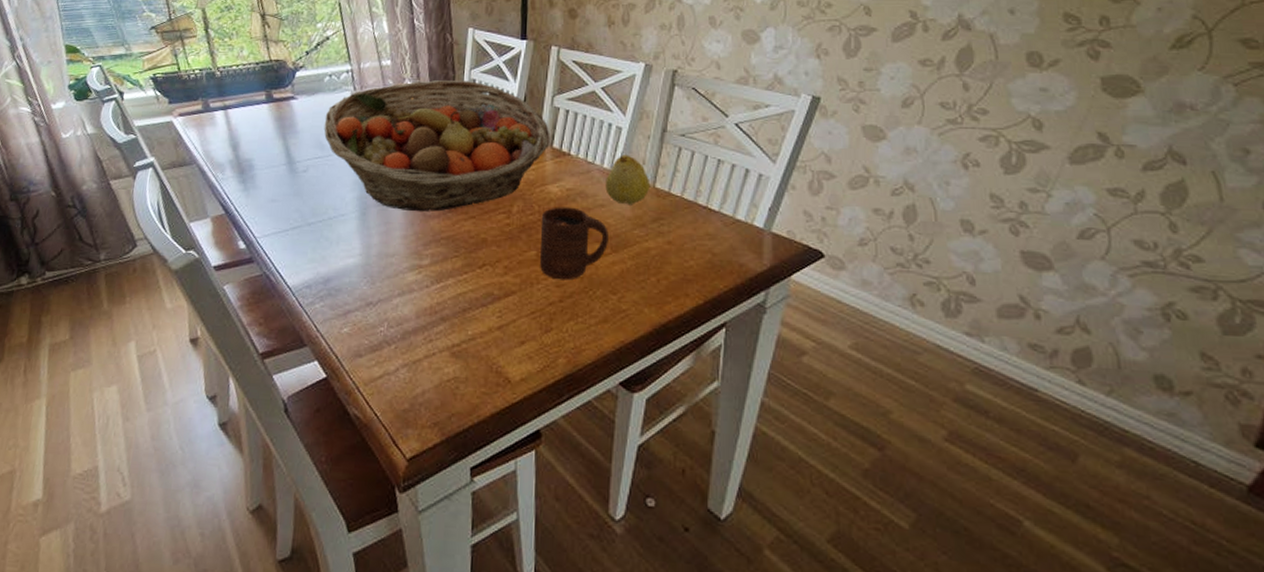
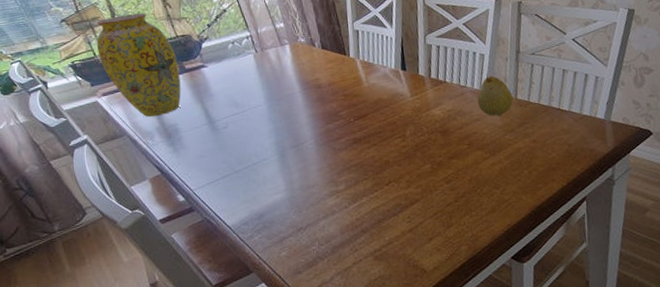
vase: none [182,30,267,148] -> present [96,13,181,117]
fruit basket: present [324,80,550,212] -> none [234,31,428,148]
cup: present [540,207,609,281] -> none [430,124,487,185]

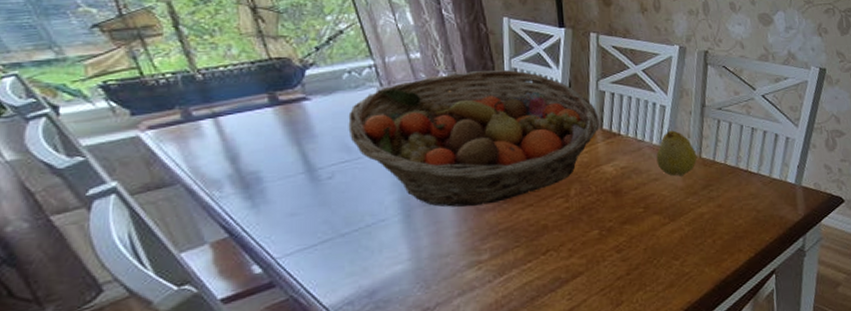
vase: present [96,13,181,117] -> none [145,25,270,161]
fruit basket: none [234,31,428,148] -> present [348,69,600,207]

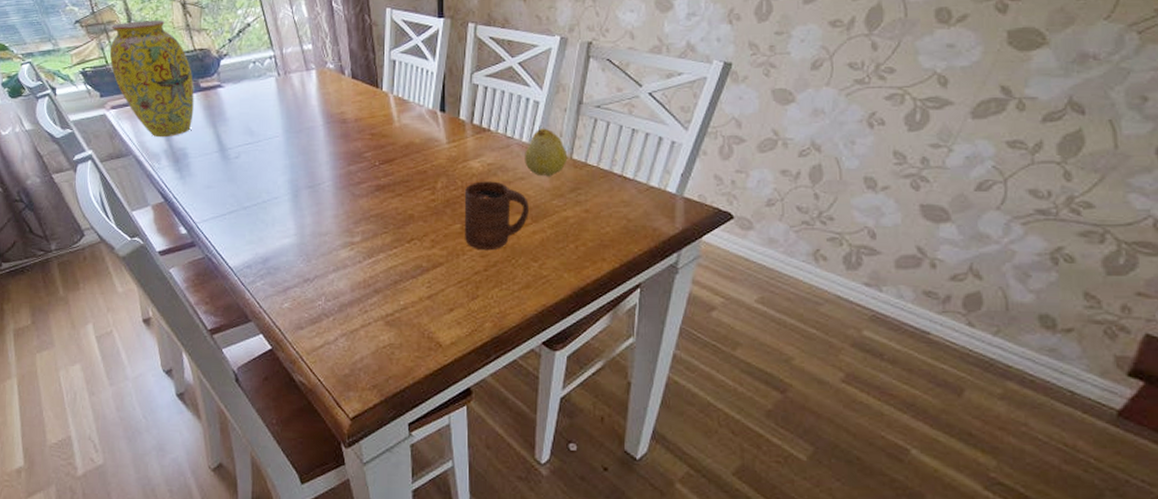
vase: none [145,25,270,161] -> present [109,20,194,138]
fruit basket: present [348,69,600,207] -> none [252,61,470,191]
cup: none [599,184,666,255] -> present [464,181,529,251]

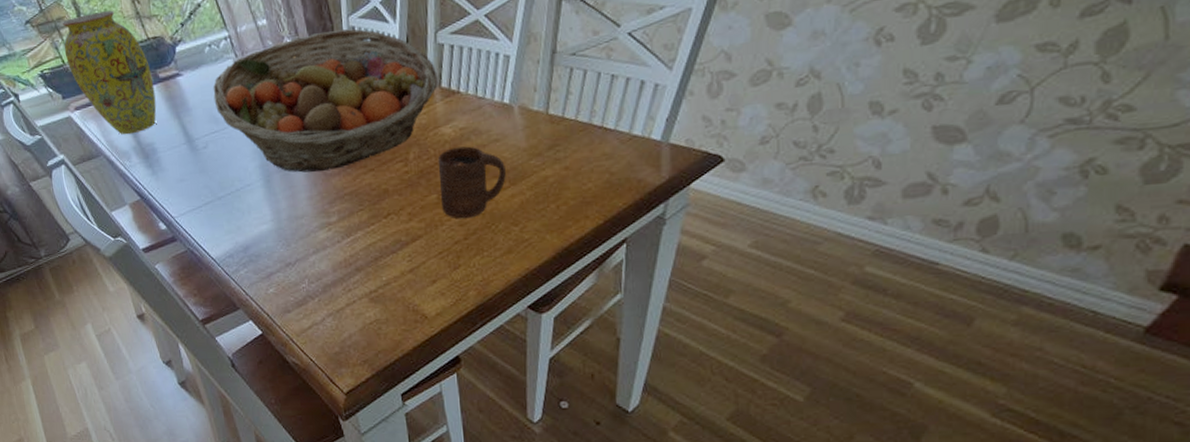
fruit basket: none [252,61,470,191] -> present [213,28,438,173]
fruit: present [525,128,568,177] -> none [498,83,544,136]

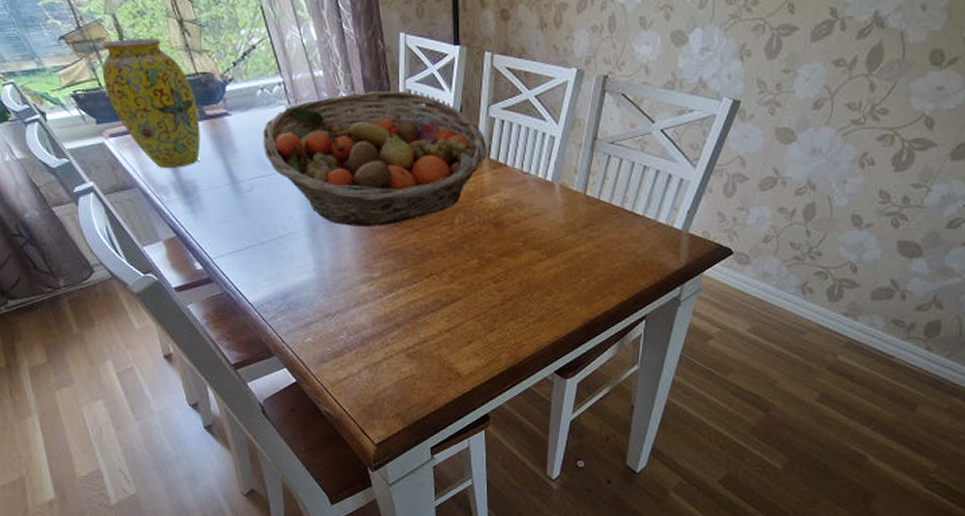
cup: present [438,146,506,219] -> none [481,217,544,285]

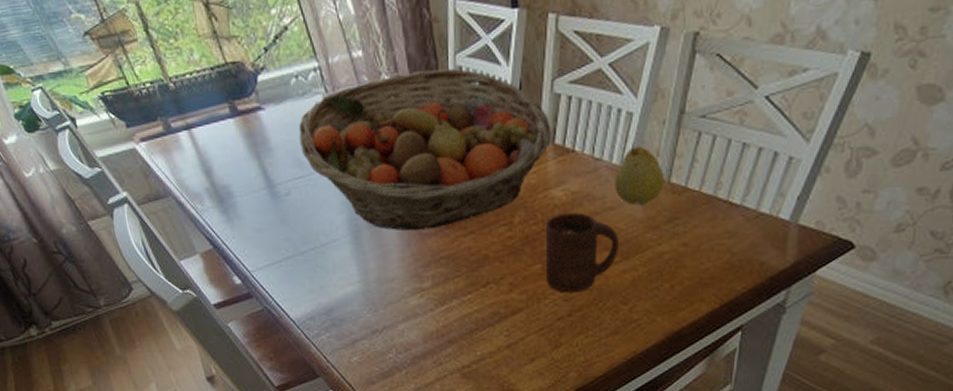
vase: present [101,39,201,169] -> none [127,26,234,174]
cup: none [481,217,544,285] -> present [545,213,619,294]
fruit: none [540,164,582,213] -> present [615,146,665,206]

